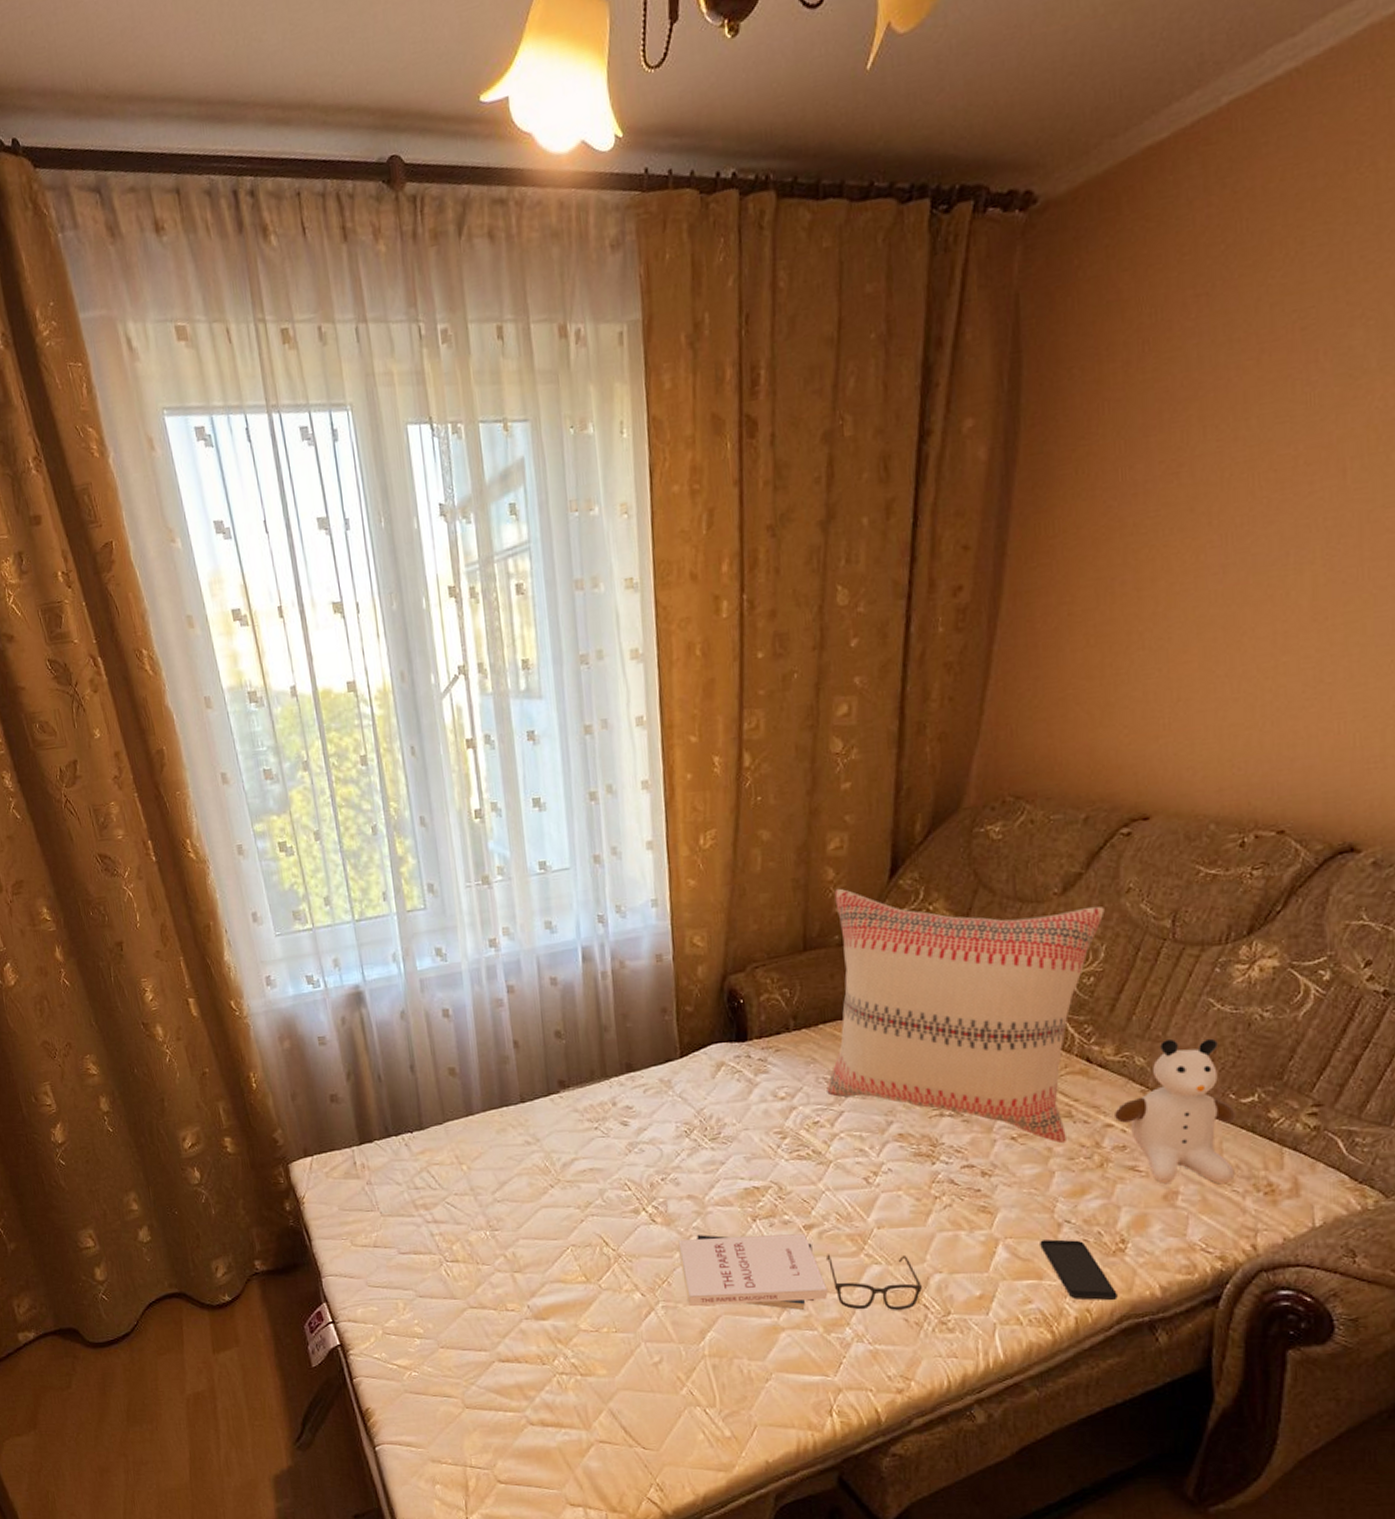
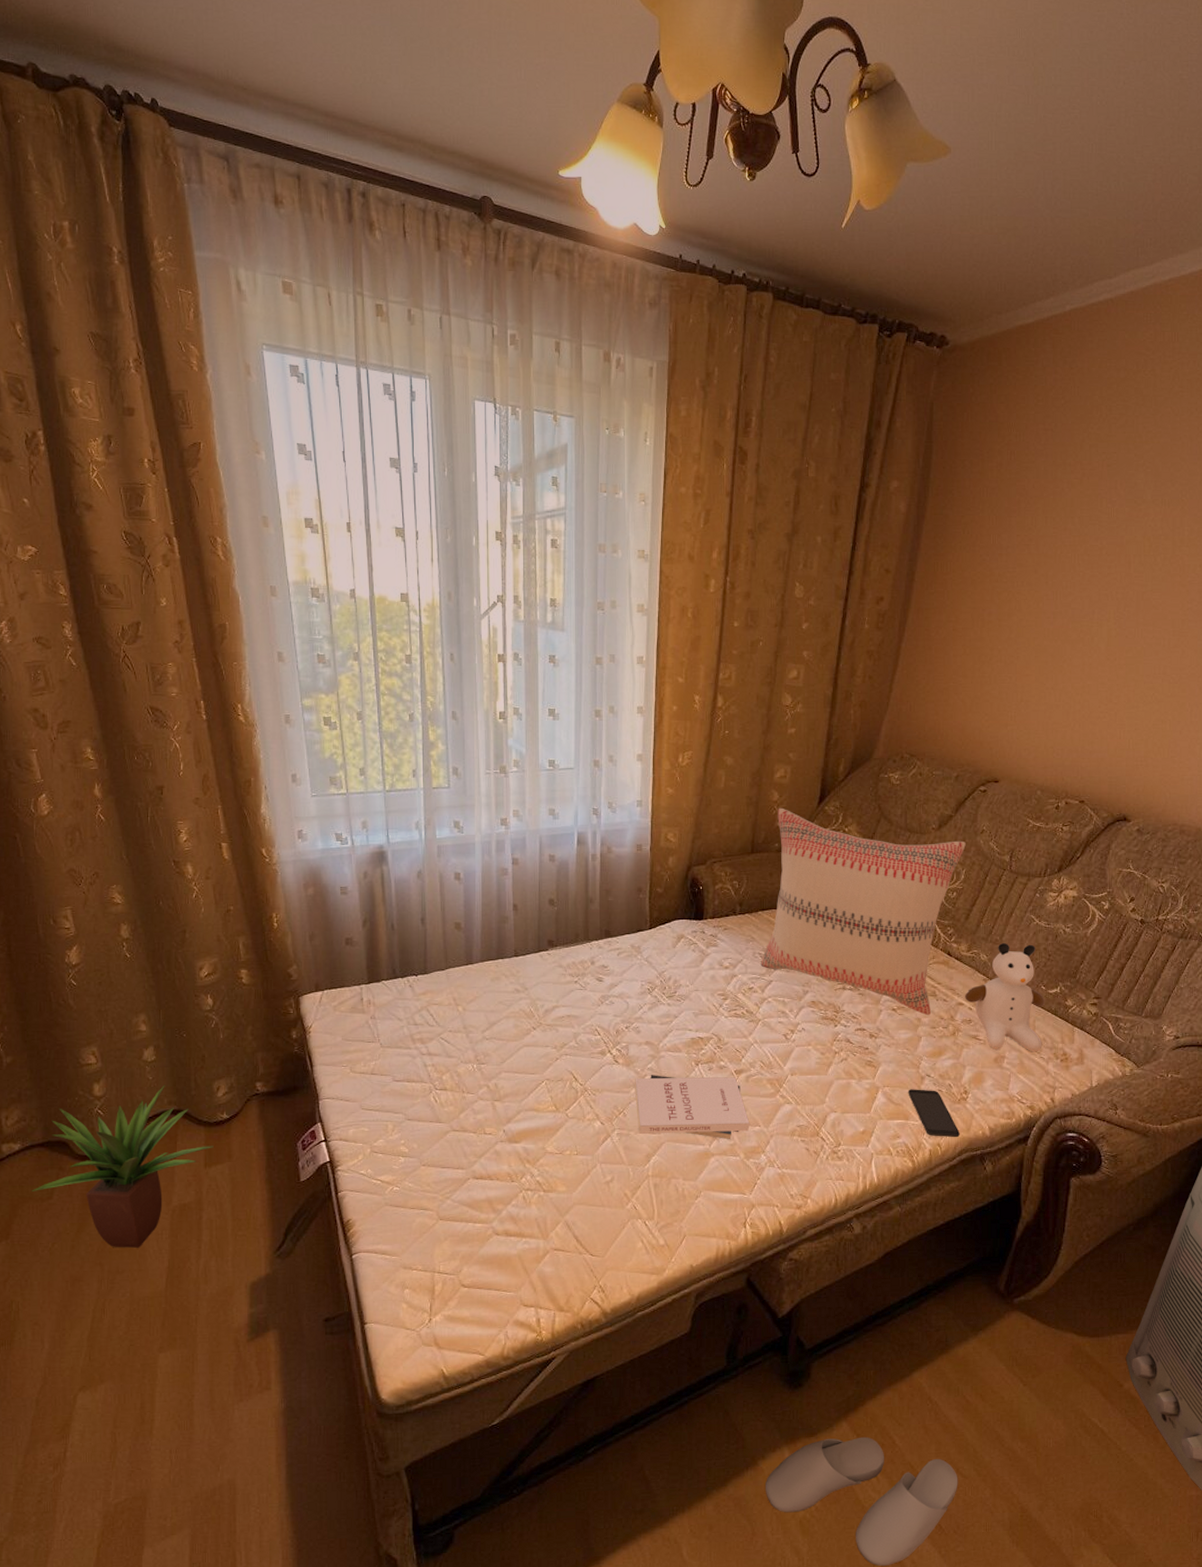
potted plant: none [51,1266,220,1439] -> present [31,1084,214,1248]
eyeglasses: present [825,1254,922,1310] -> none [750,1094,821,1141]

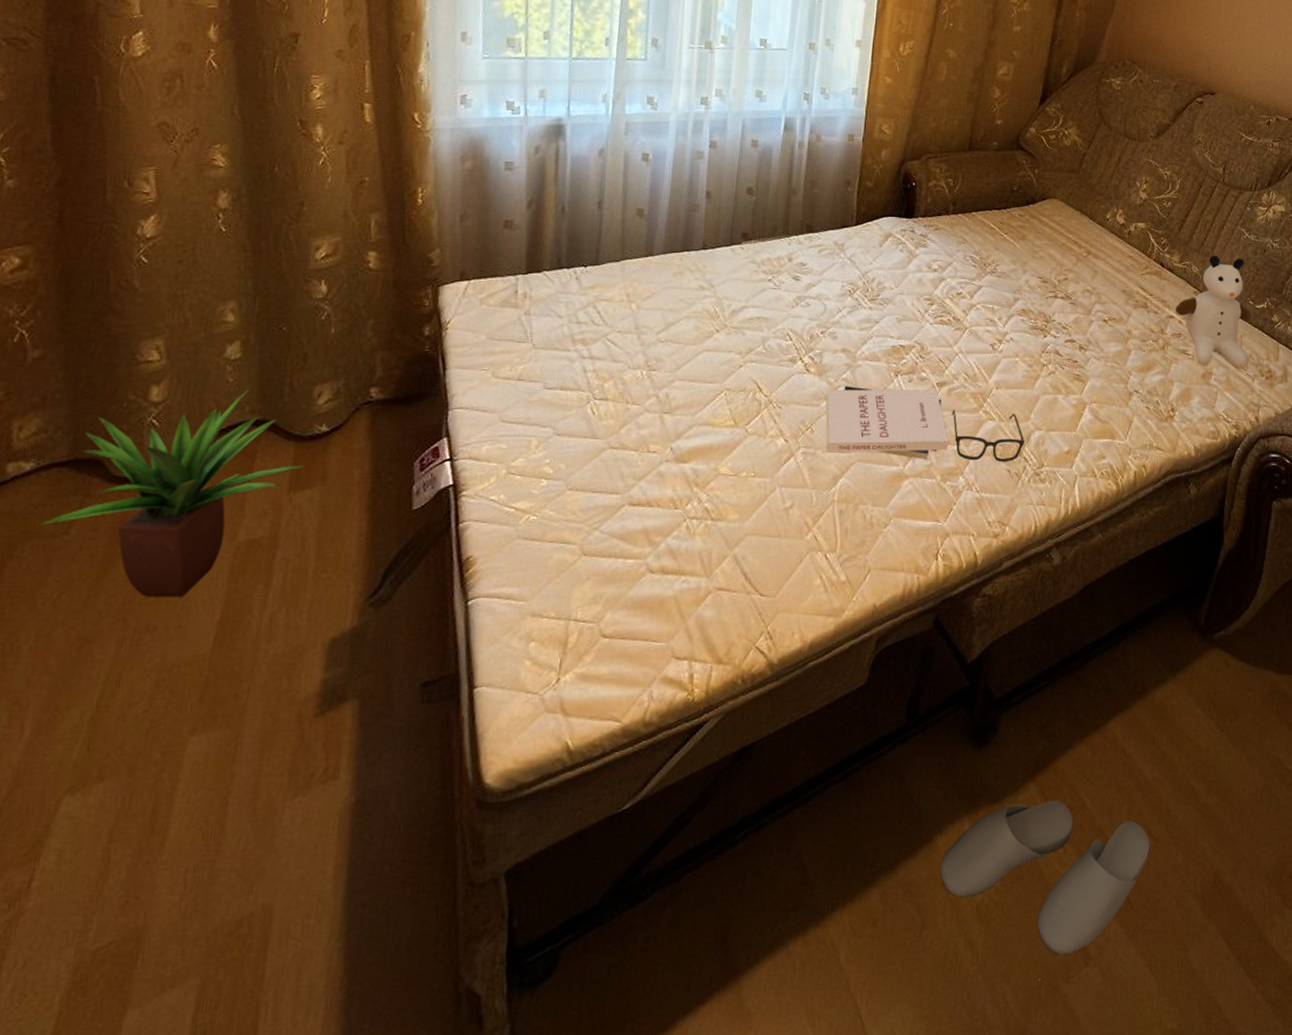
eyeglasses: none [750,1094,821,1141] -> present [951,409,1024,462]
pillow: present [761,807,966,1016] -> none [971,105,1182,328]
mobile phone: present [908,1089,960,1138] -> none [1115,406,1165,459]

